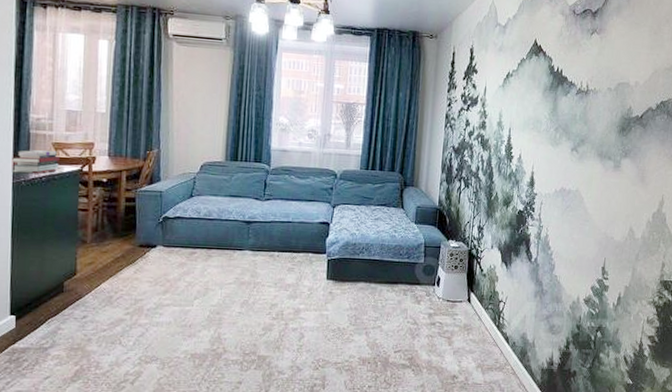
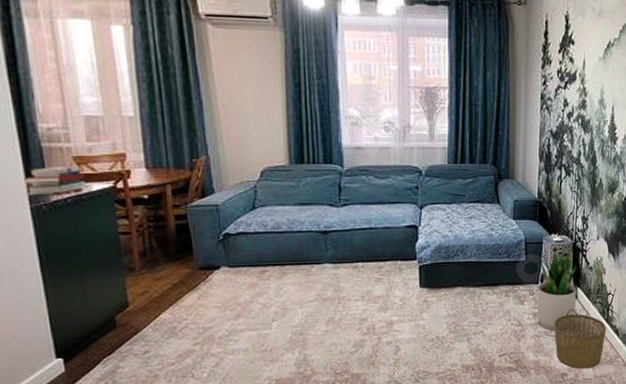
planter: none [432,254,472,333] -> present [537,248,577,331]
basket: none [447,312,497,373] -> present [554,309,606,369]

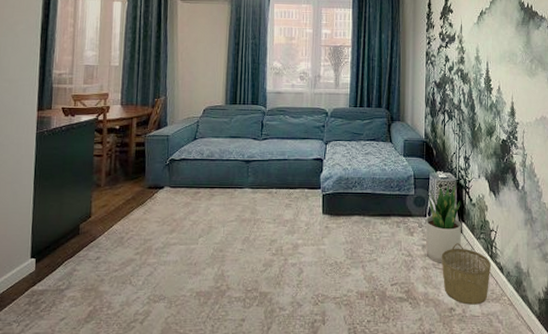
books: present [24,165,87,196] -> none [36,102,79,124]

